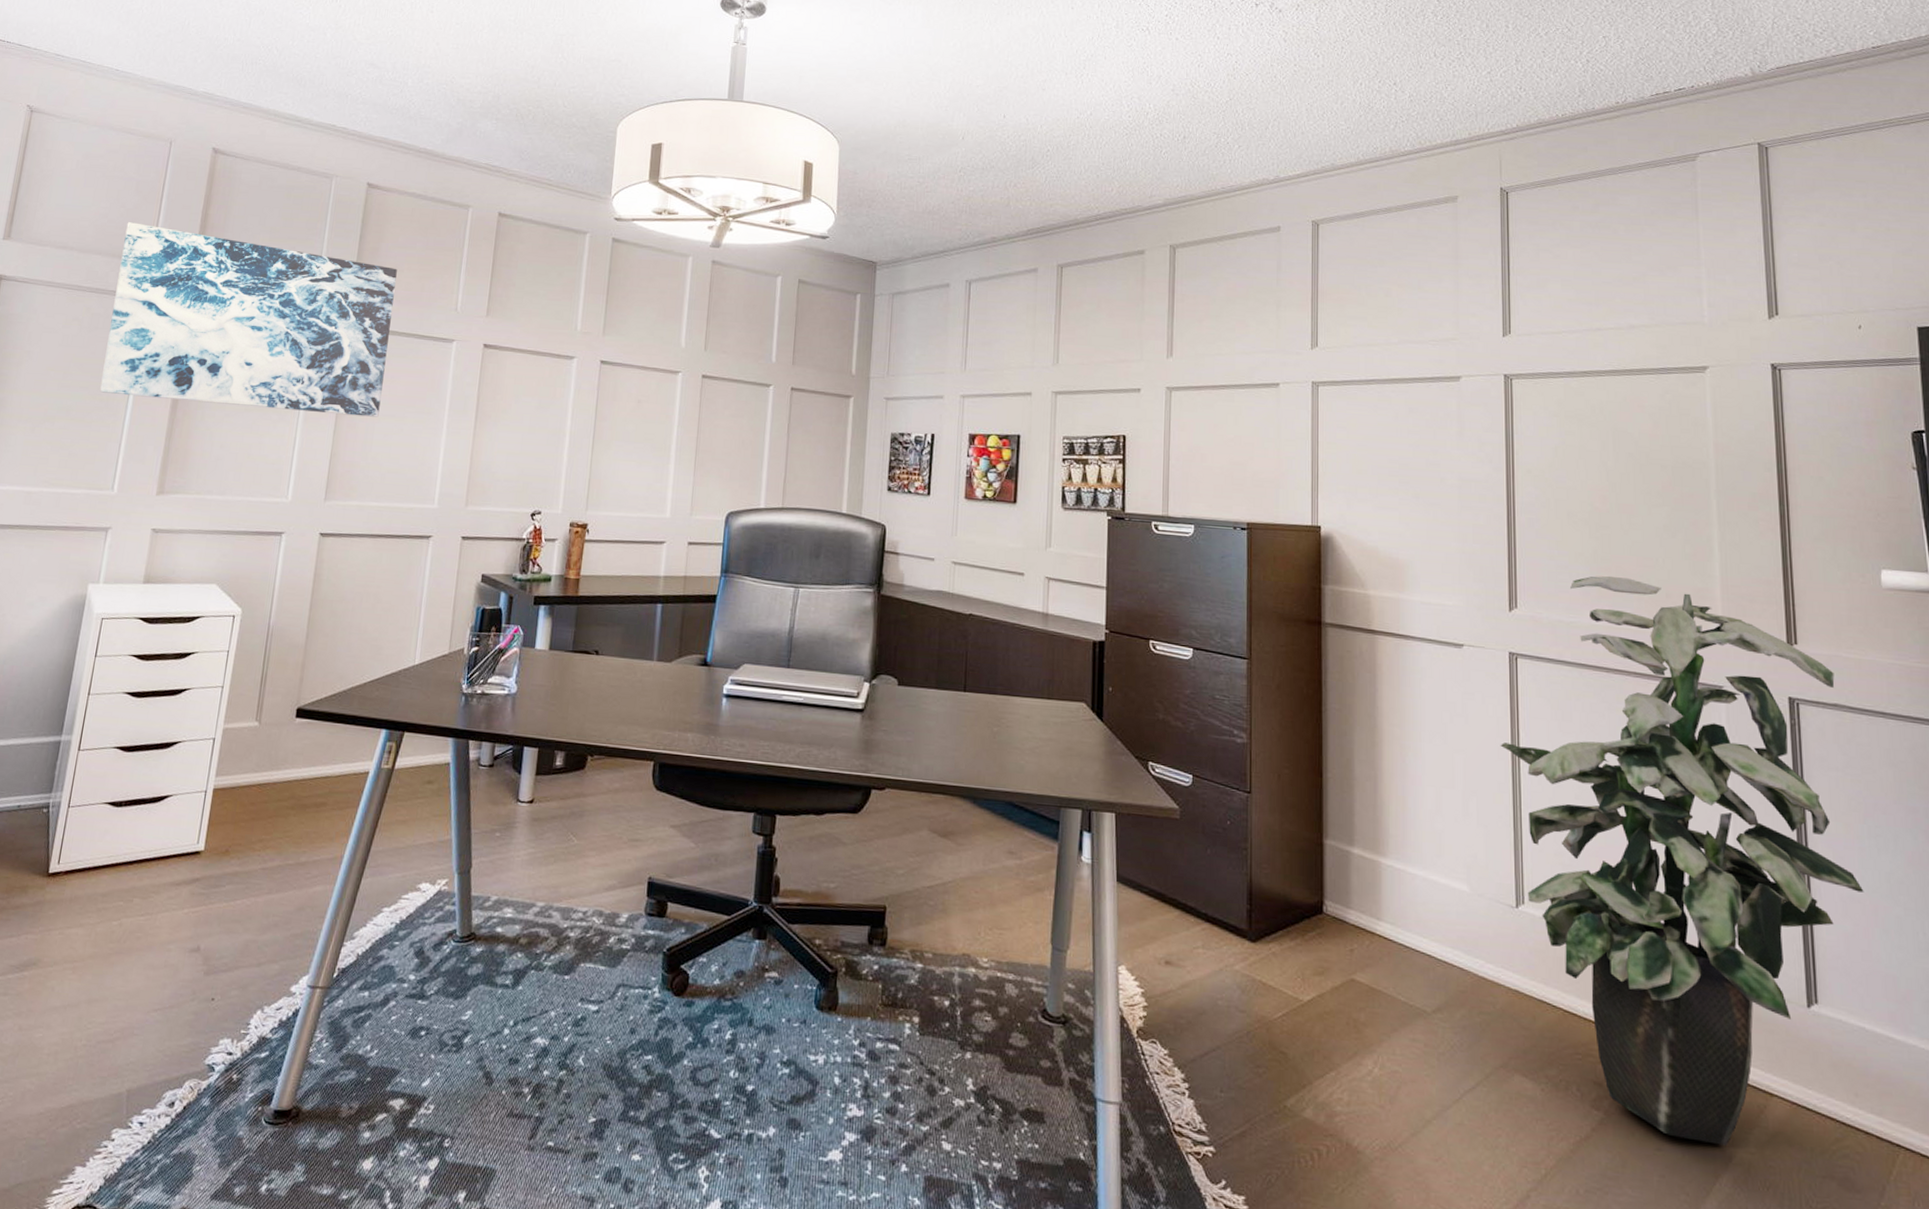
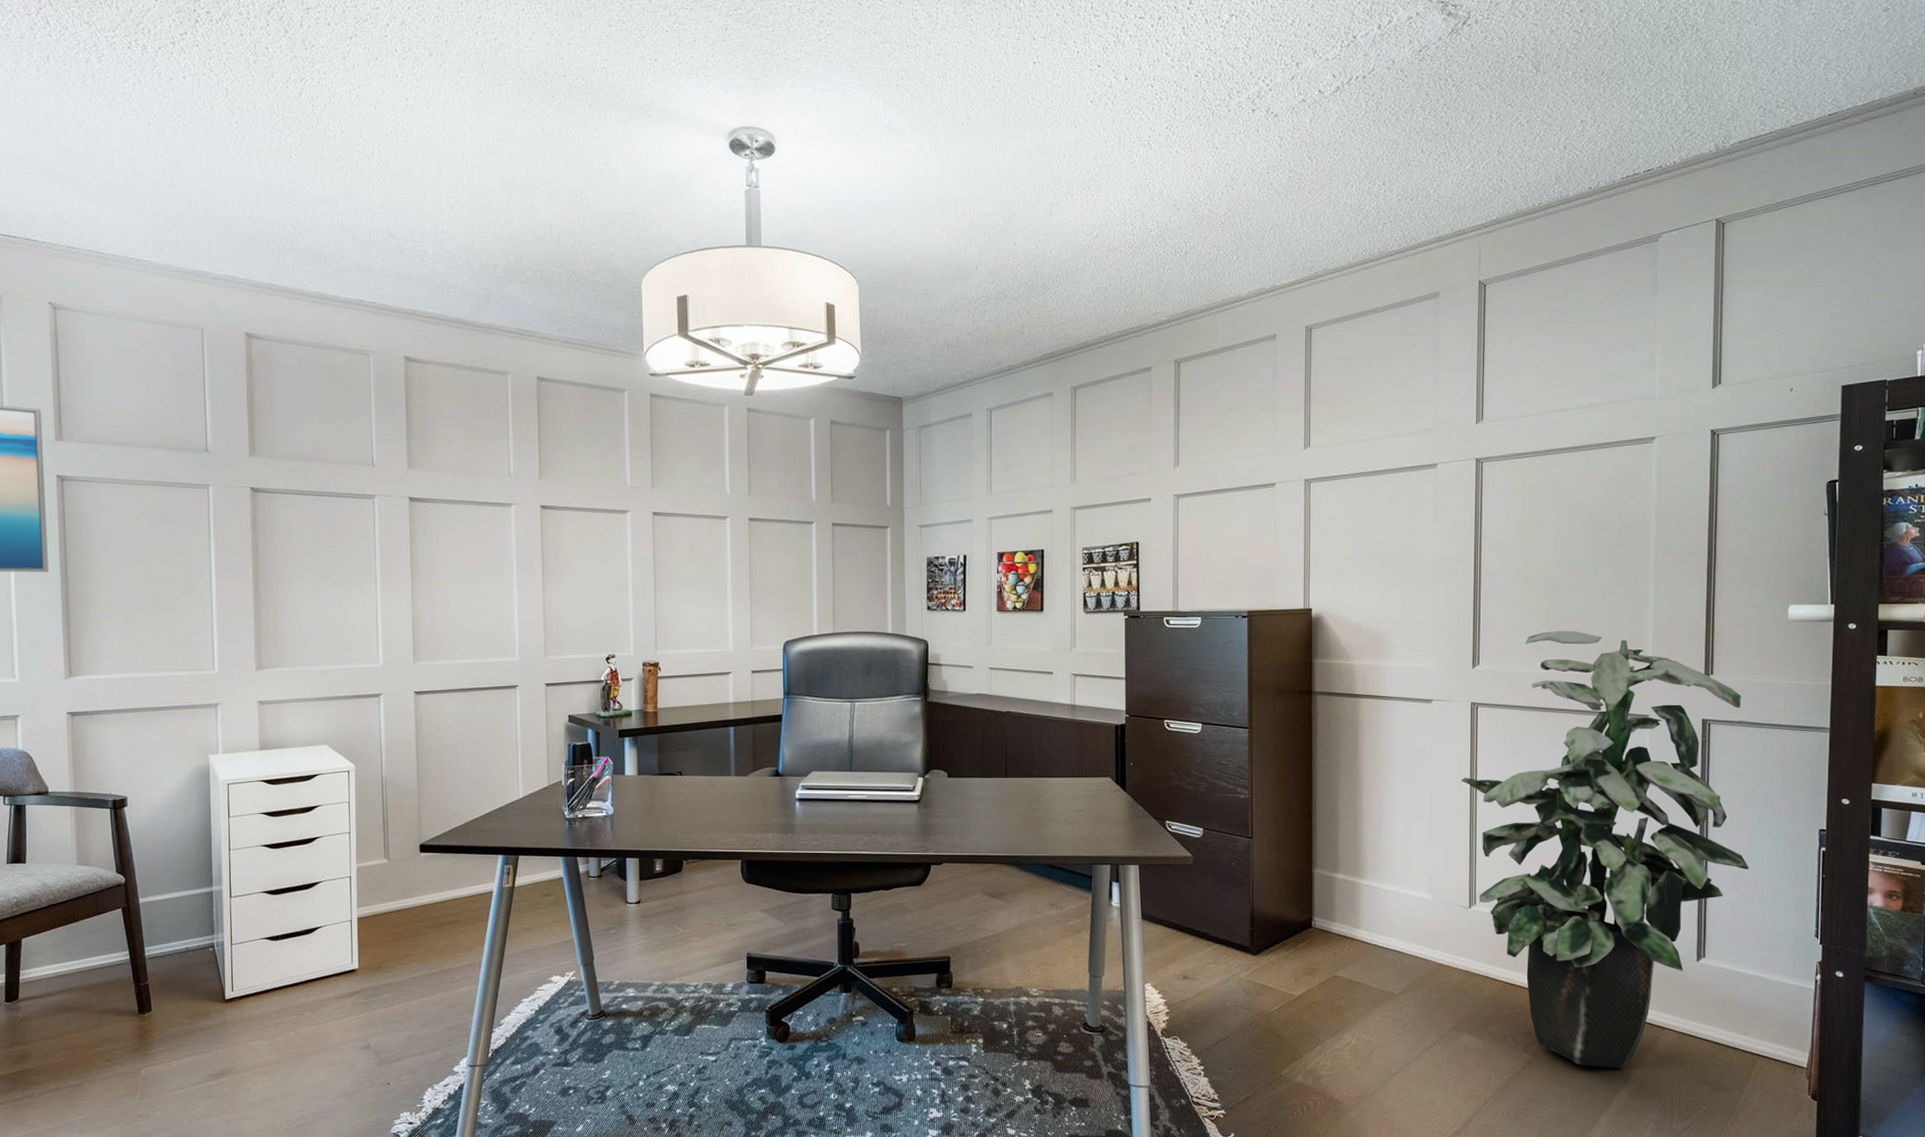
wall art: present [100,222,397,417] -> none [175,414,452,583]

